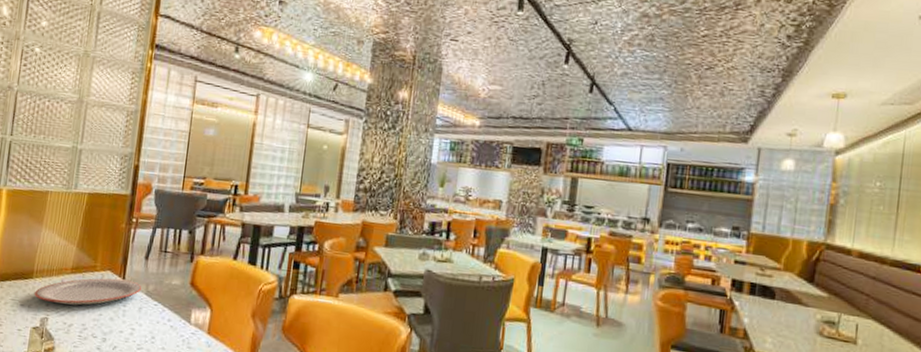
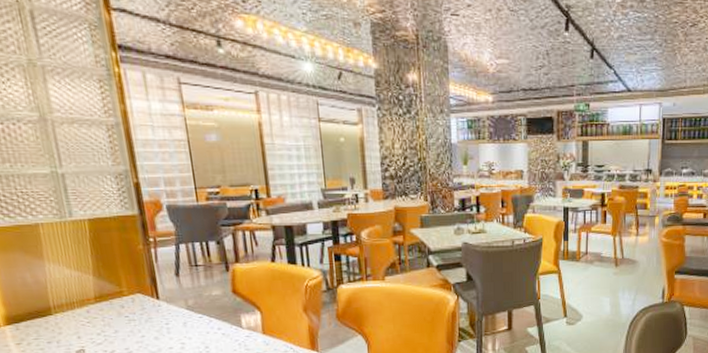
plate: present [34,278,141,306] -> none [59,299,180,334]

